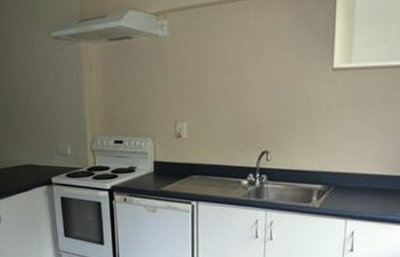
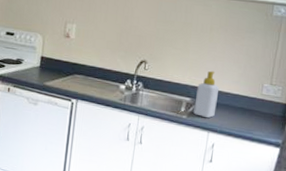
soap bottle: none [327,152,354,205] -> present [193,71,220,119]

